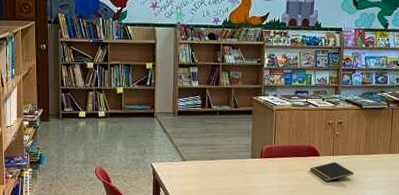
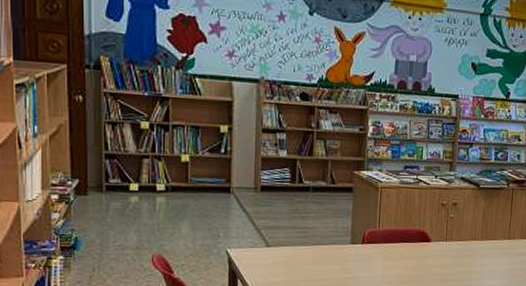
notepad: present [309,161,354,182] -> none [419,248,469,272]

